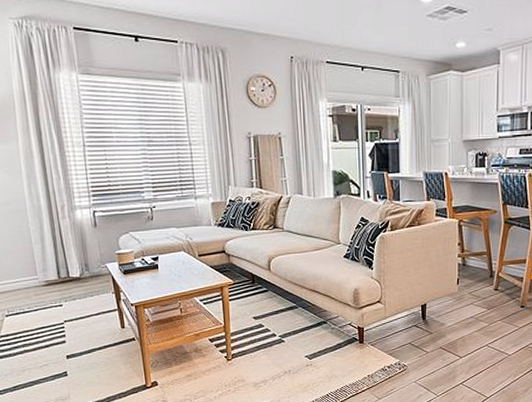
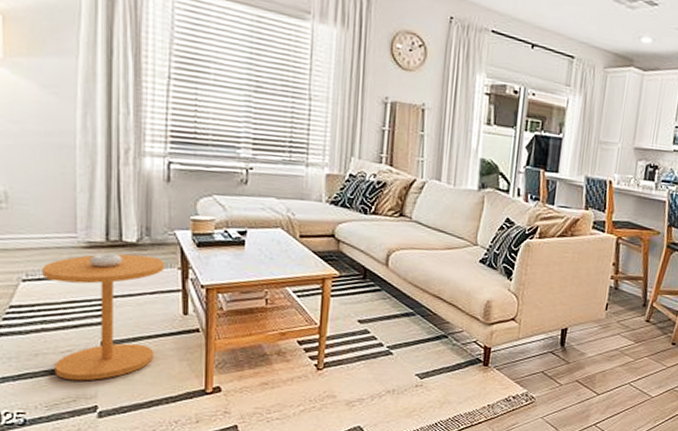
side table: none [17,286,105,387] -> present [42,253,165,381]

